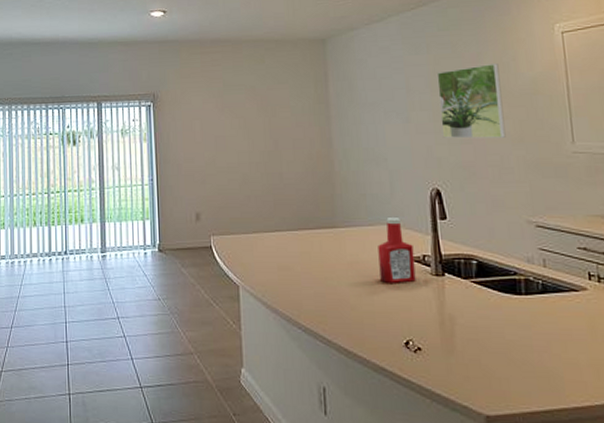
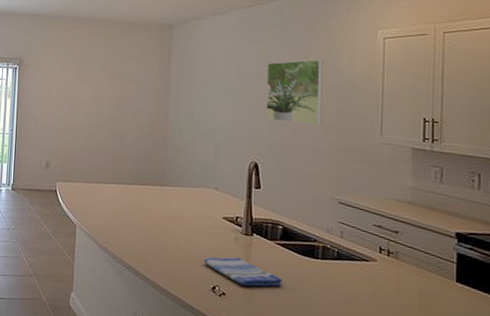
ketchup bottle: present [378,218,416,283] -> none [197,182,229,238]
dish towel: none [392,303,485,336] -> present [204,256,282,287]

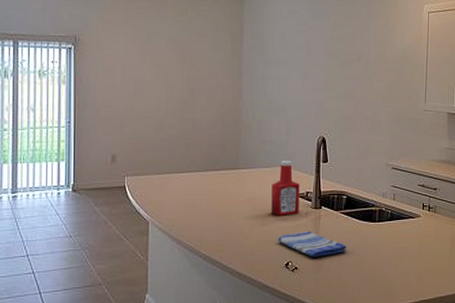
ketchup bottle: none [197,182,229,238] -> present [271,161,300,216]
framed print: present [265,60,323,125] -> none [332,34,380,96]

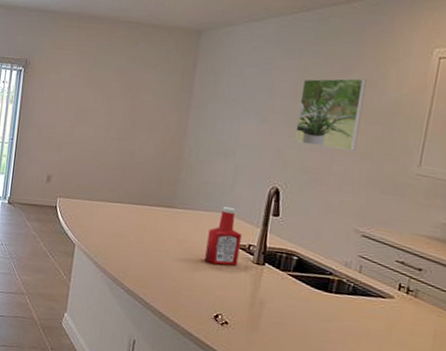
dish towel: present [278,231,346,257] -> none [209,284,291,319]
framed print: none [332,34,380,96] -> present [294,78,367,151]

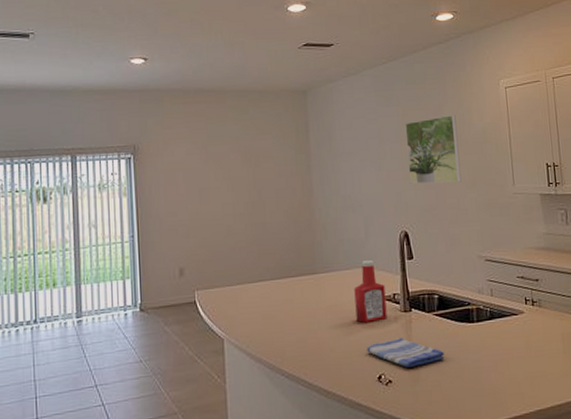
dish towel: none [209,284,291,319] -> present [367,338,445,367]

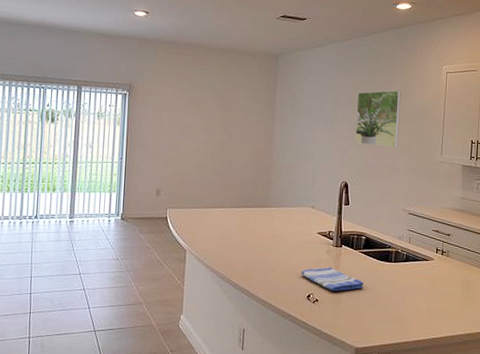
ketchup bottle: present [354,260,387,323] -> none [296,202,323,252]

